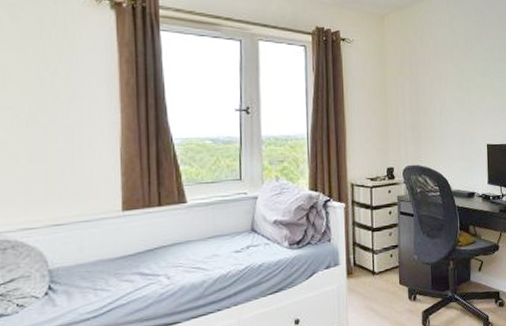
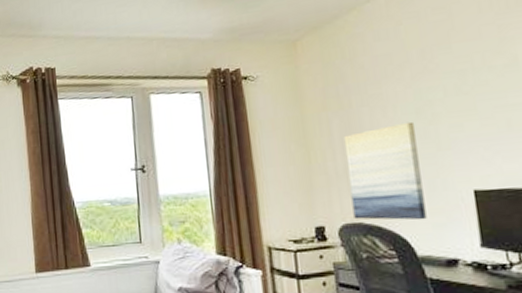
wall art: none [412,91,459,164] -> present [343,121,427,220]

